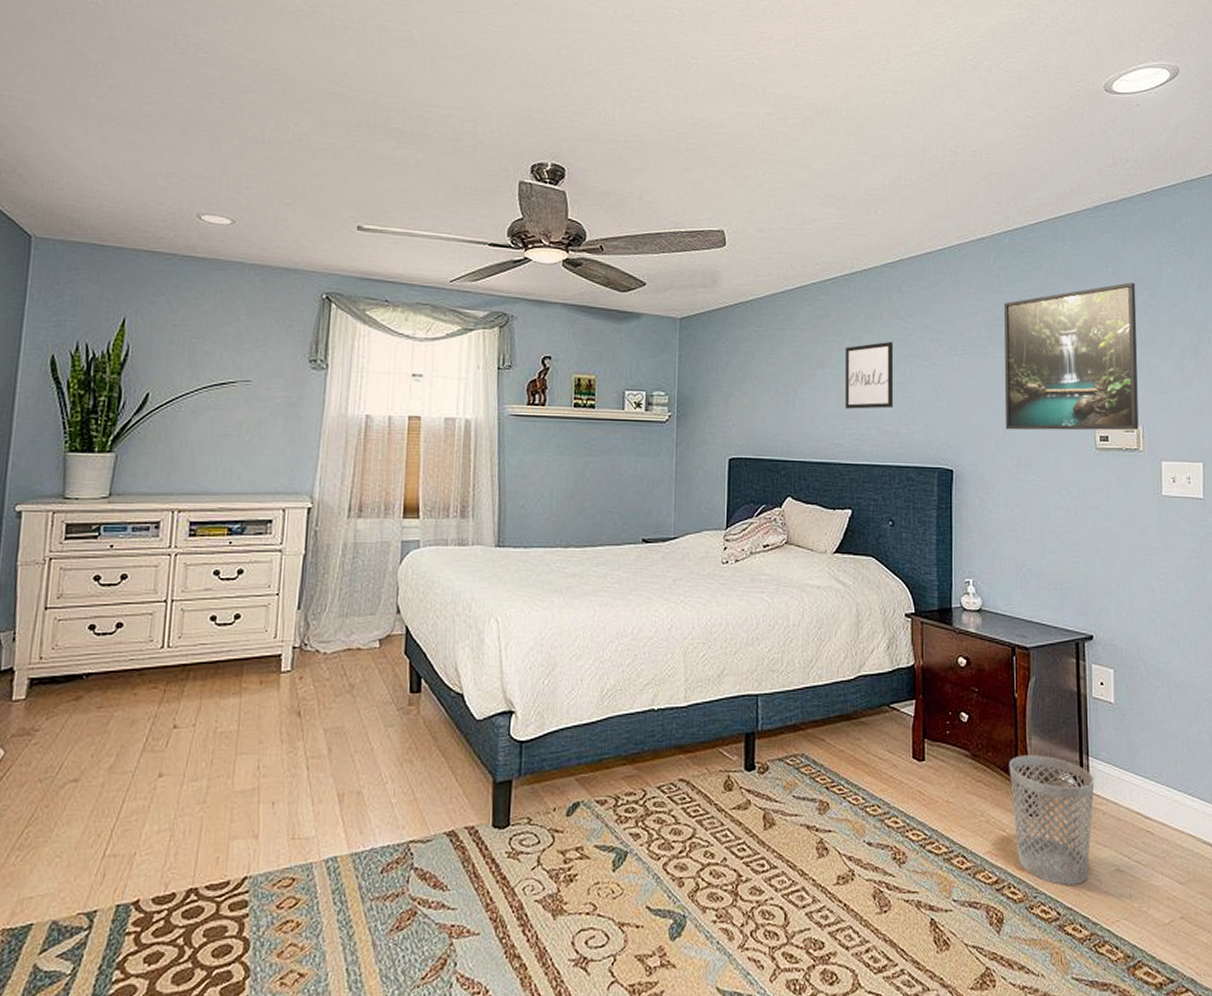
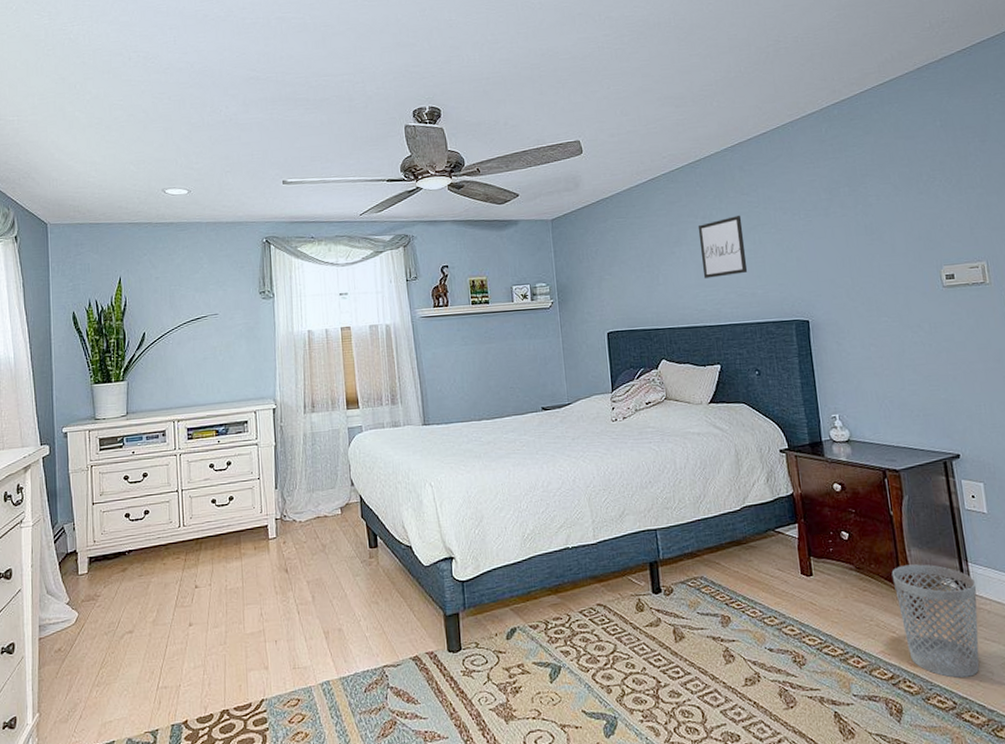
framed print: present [1004,282,1139,431] -> none [840,132,983,280]

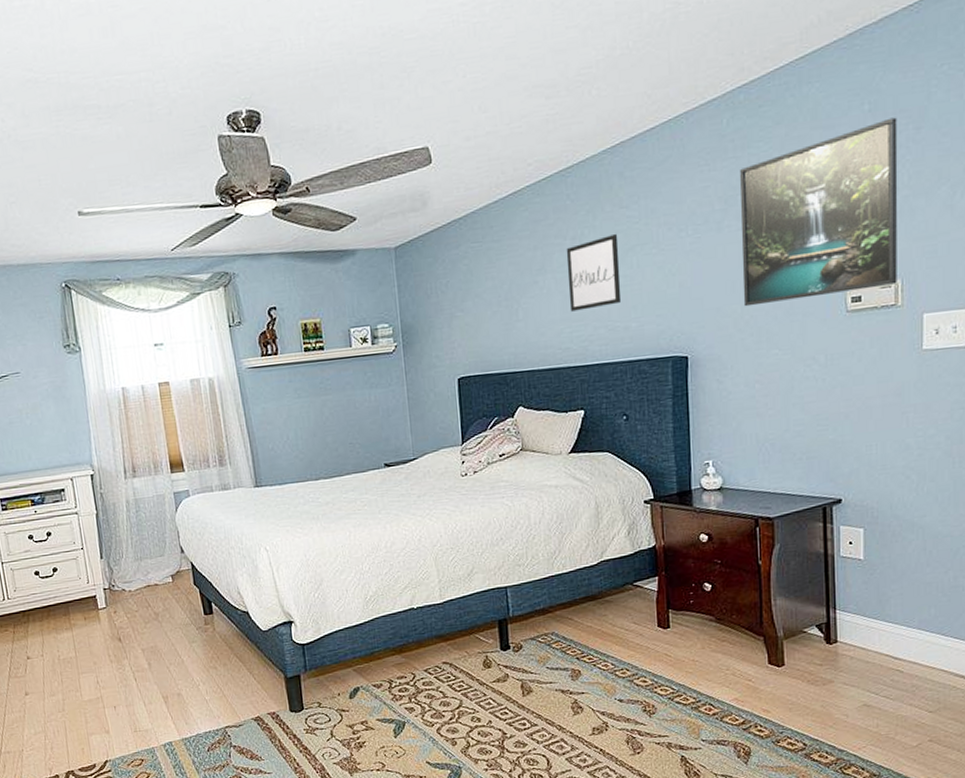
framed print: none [840,132,983,280] -> present [740,117,898,307]
wastebasket: present [891,564,980,678] -> none [753,613,842,722]

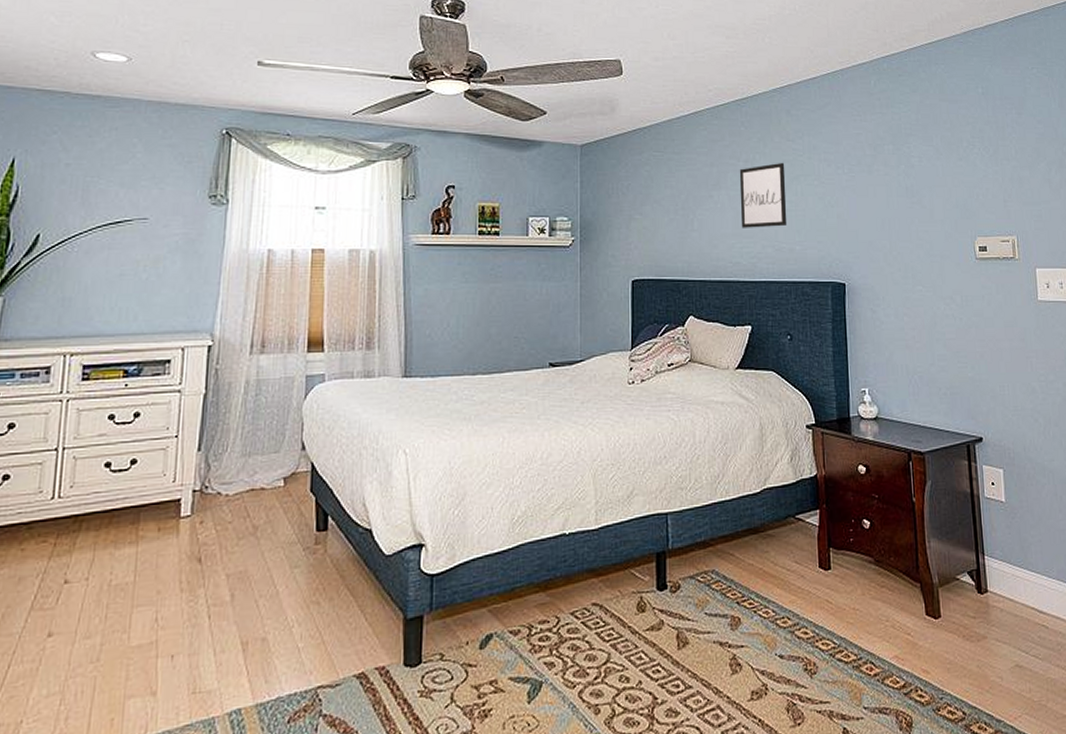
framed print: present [740,117,898,307] -> none [886,102,1014,244]

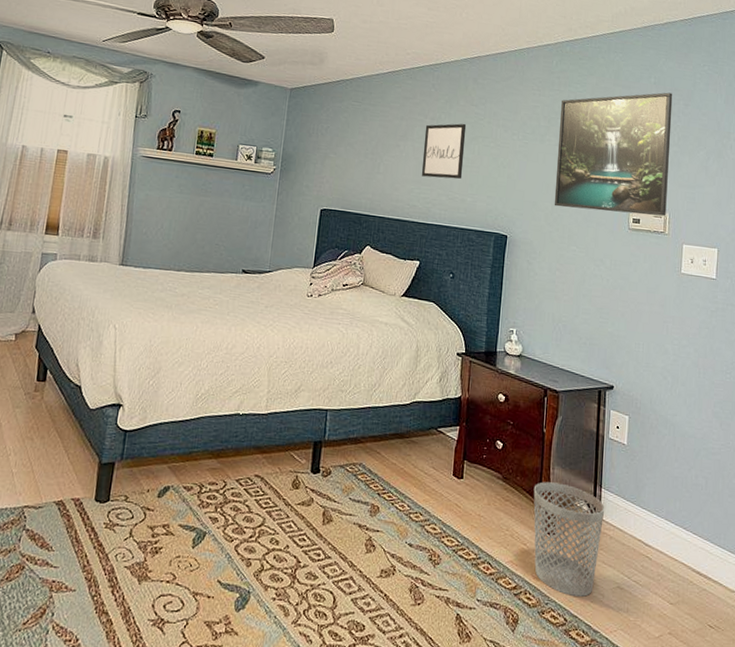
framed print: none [886,102,1014,244] -> present [554,92,673,216]
wastebasket: none [910,557,991,685] -> present [533,482,605,597]

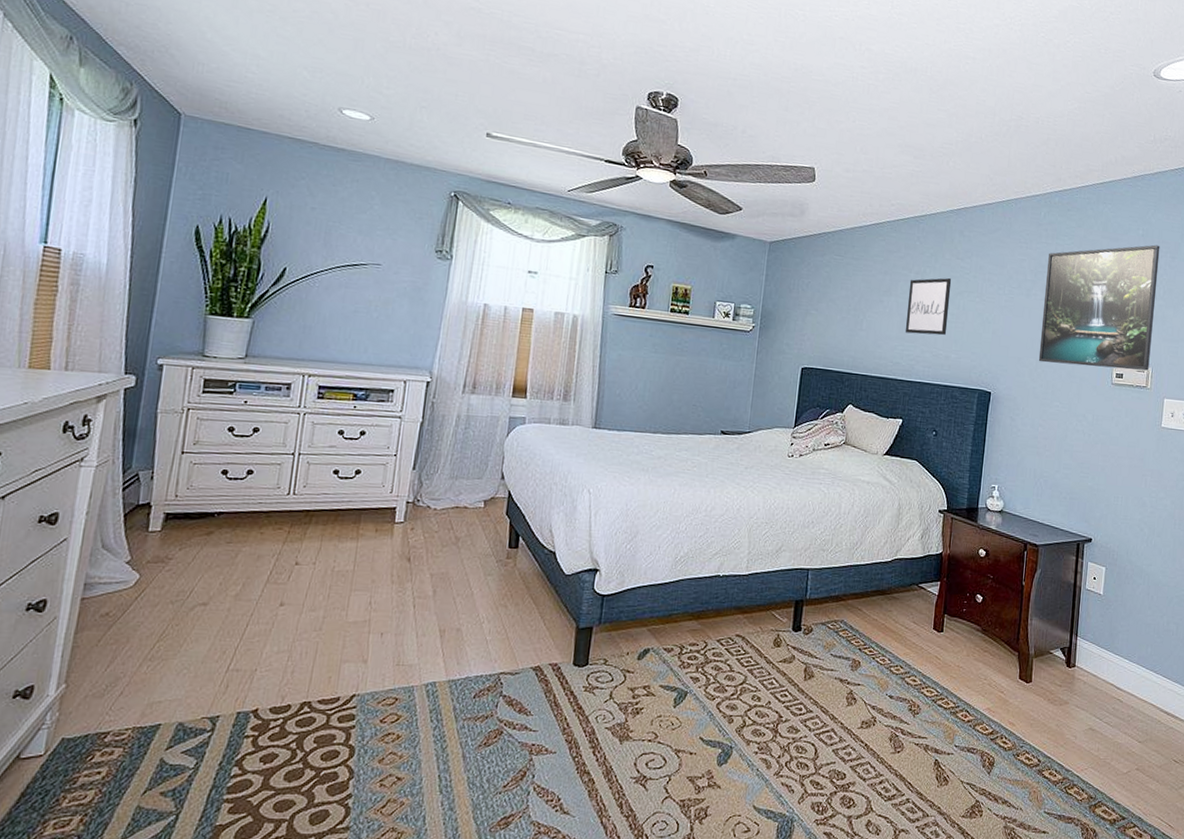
wastebasket: present [533,482,605,597] -> none [1011,632,1080,739]

